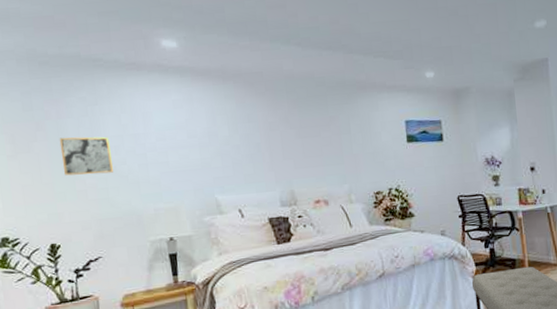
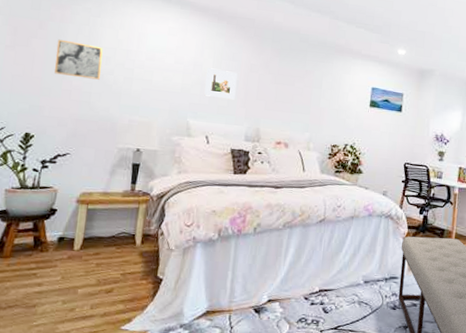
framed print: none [223,134,261,167] -> present [204,68,238,100]

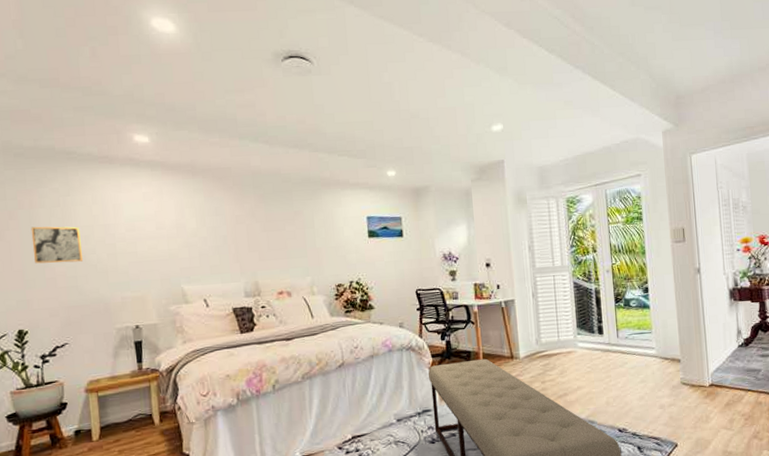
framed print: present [204,68,238,100] -> none [191,227,226,258]

